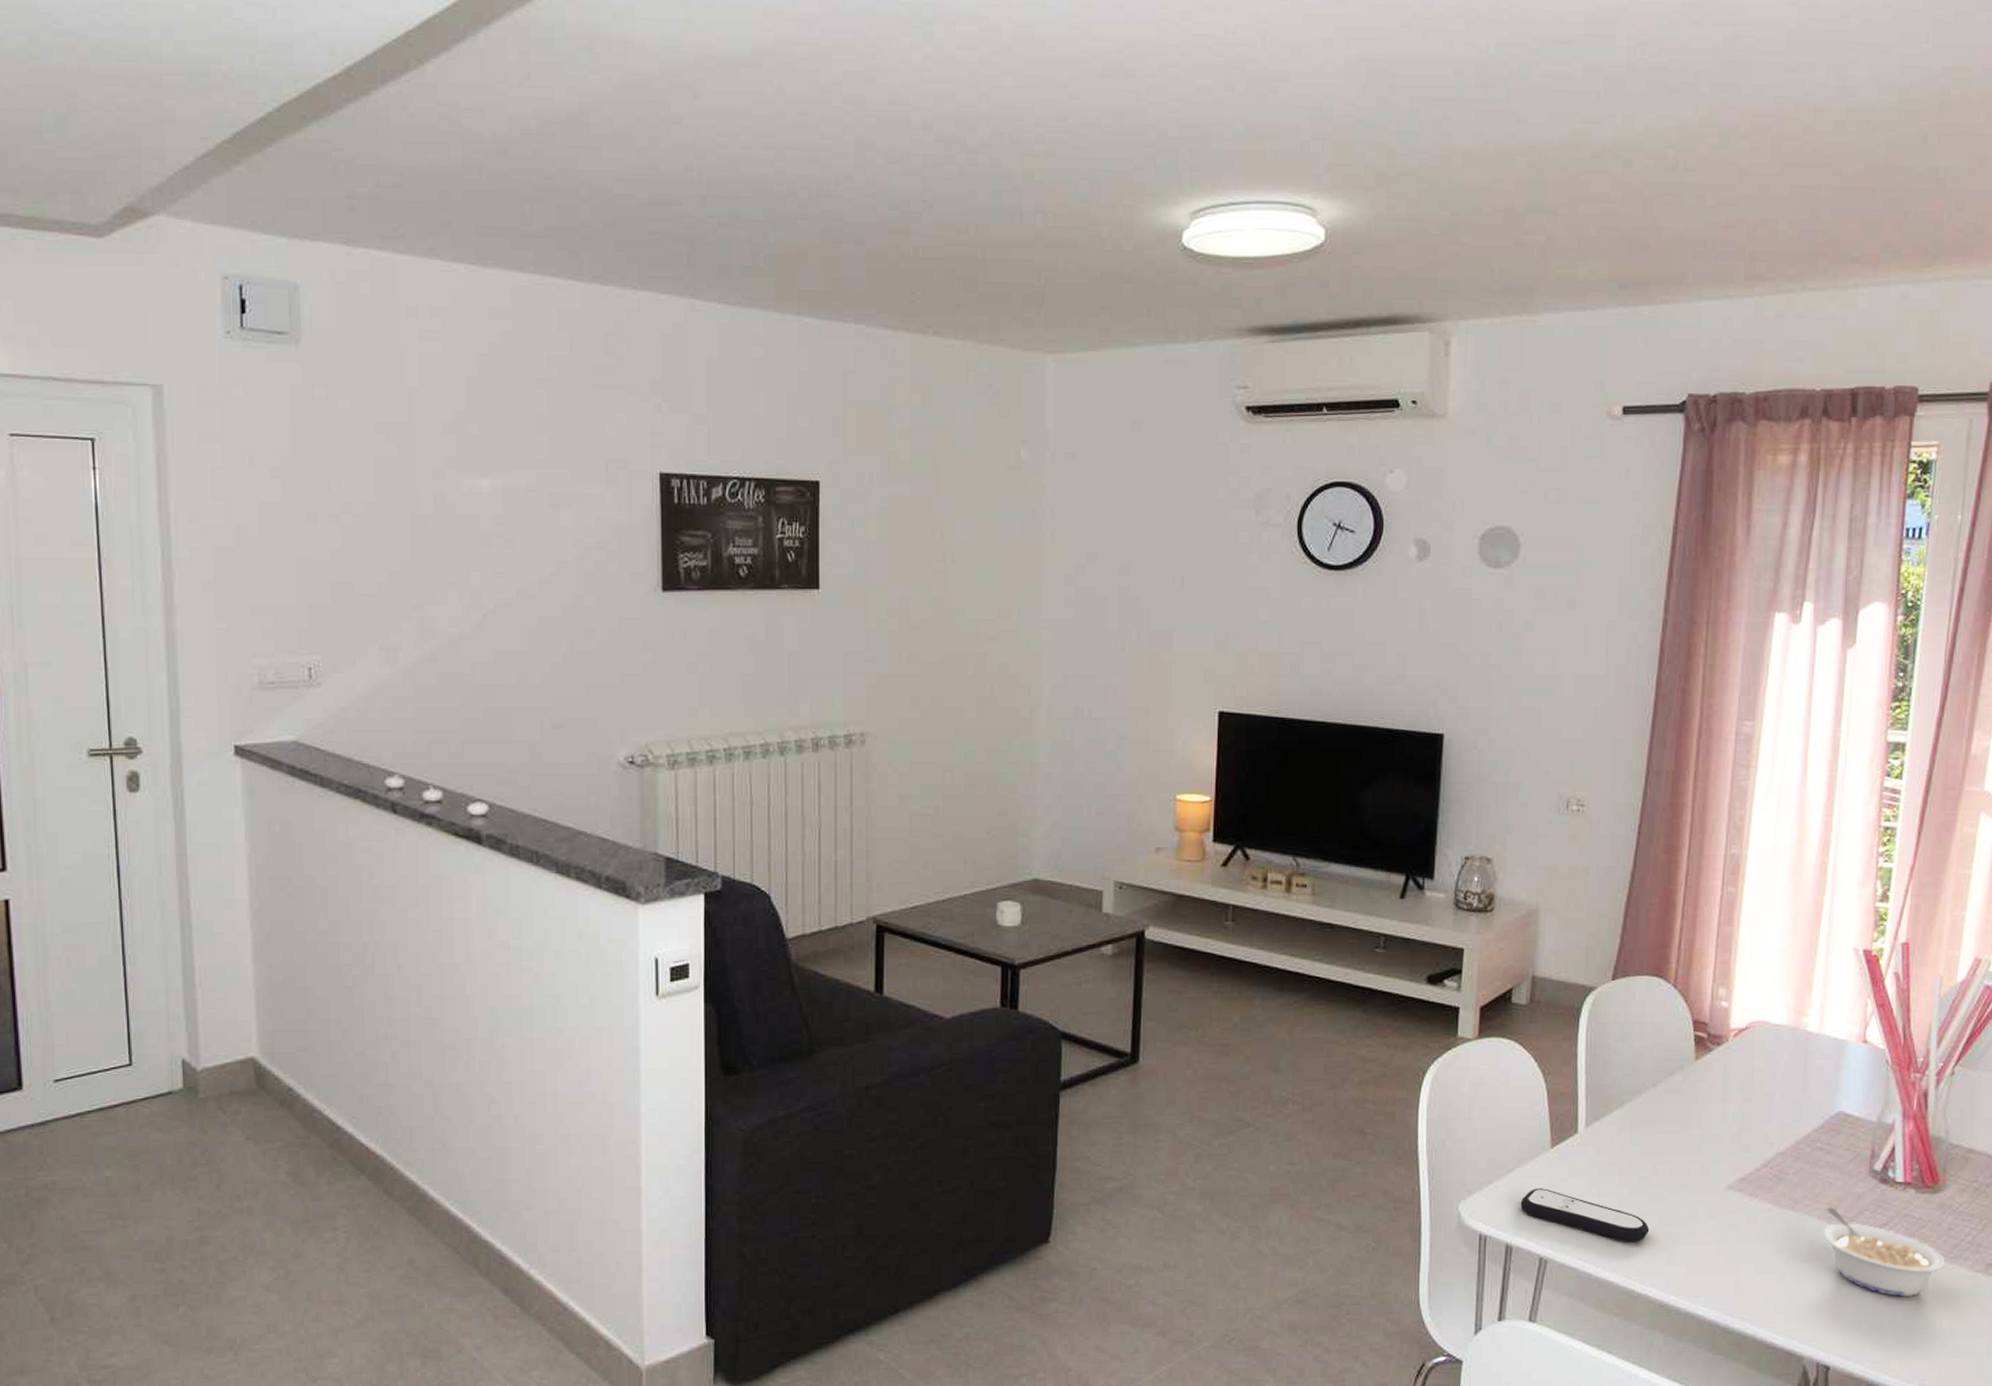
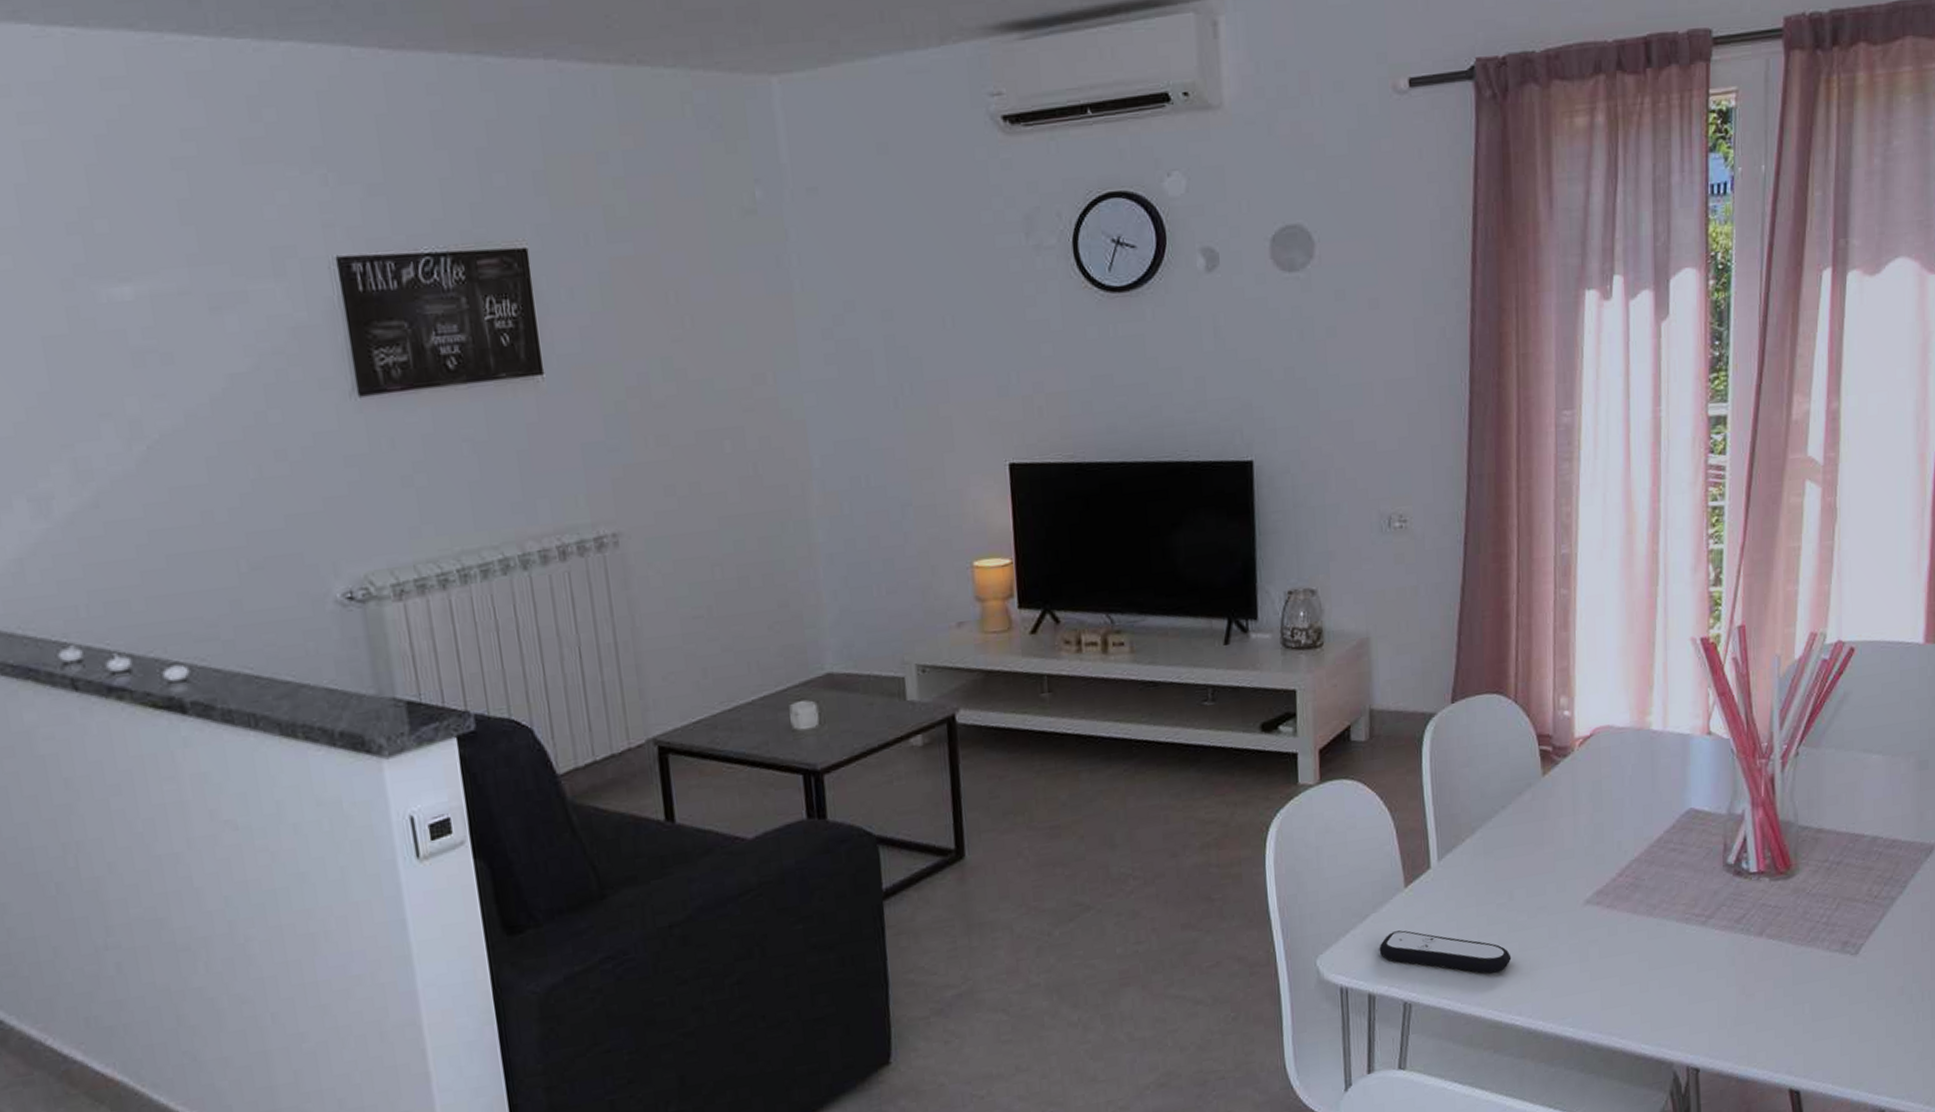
legume: present [1823,1206,1946,1298] -> none [1682,906,1803,988]

